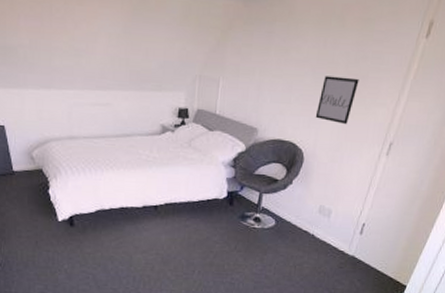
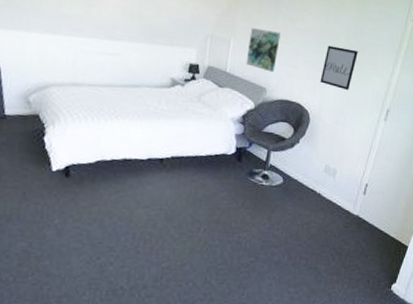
wall art: none [236,63,273,111] -> present [246,28,281,73]

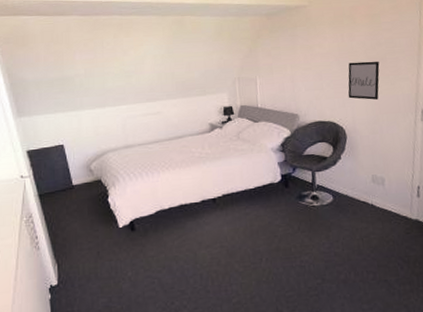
wall art: present [246,28,281,73] -> none [273,61,303,99]

